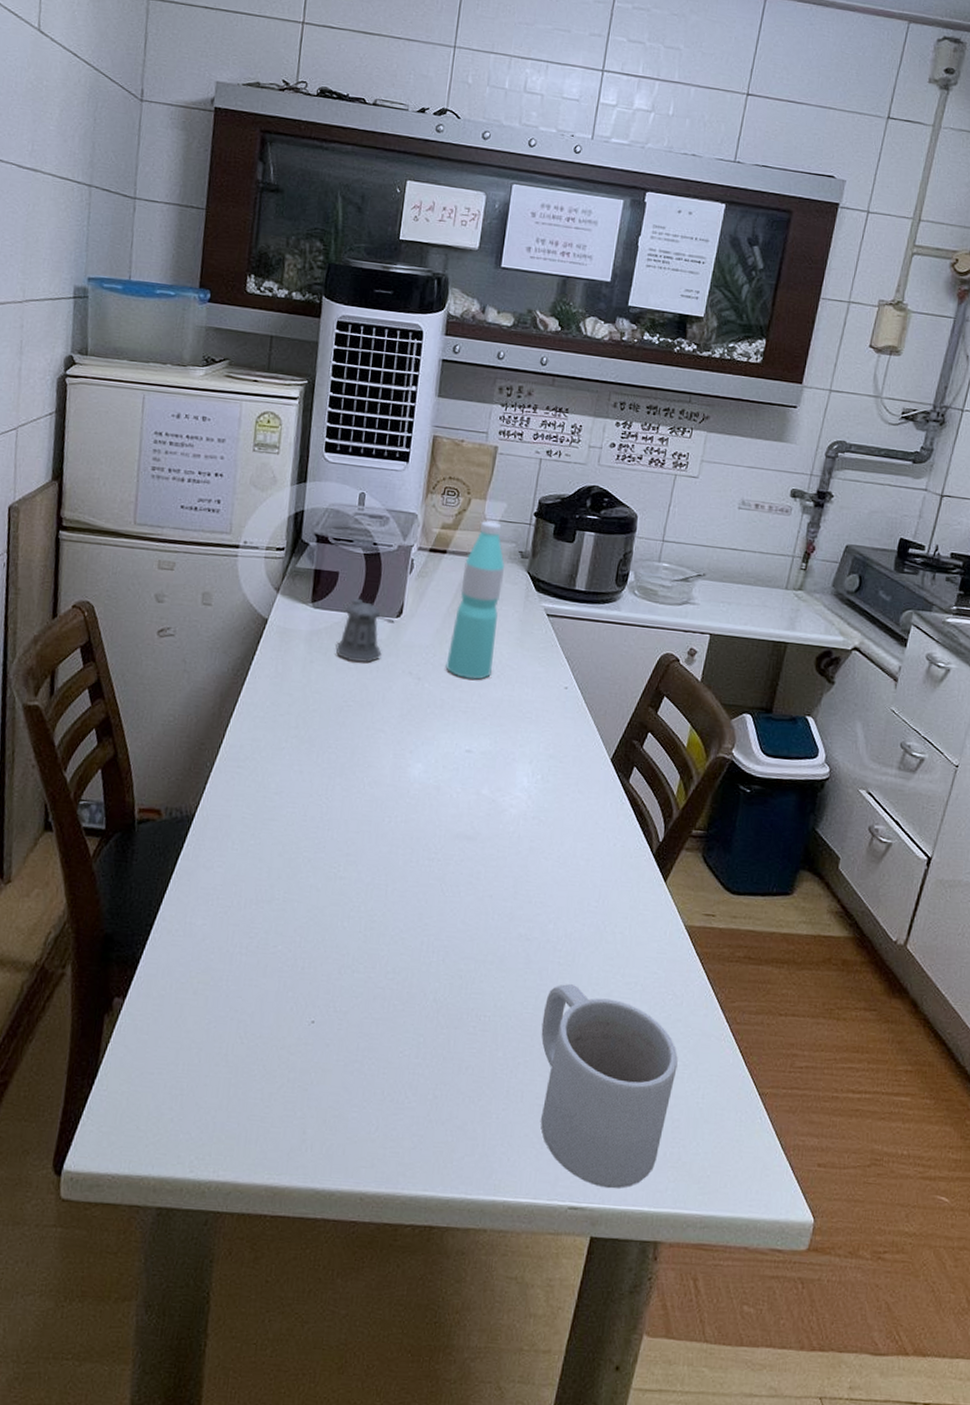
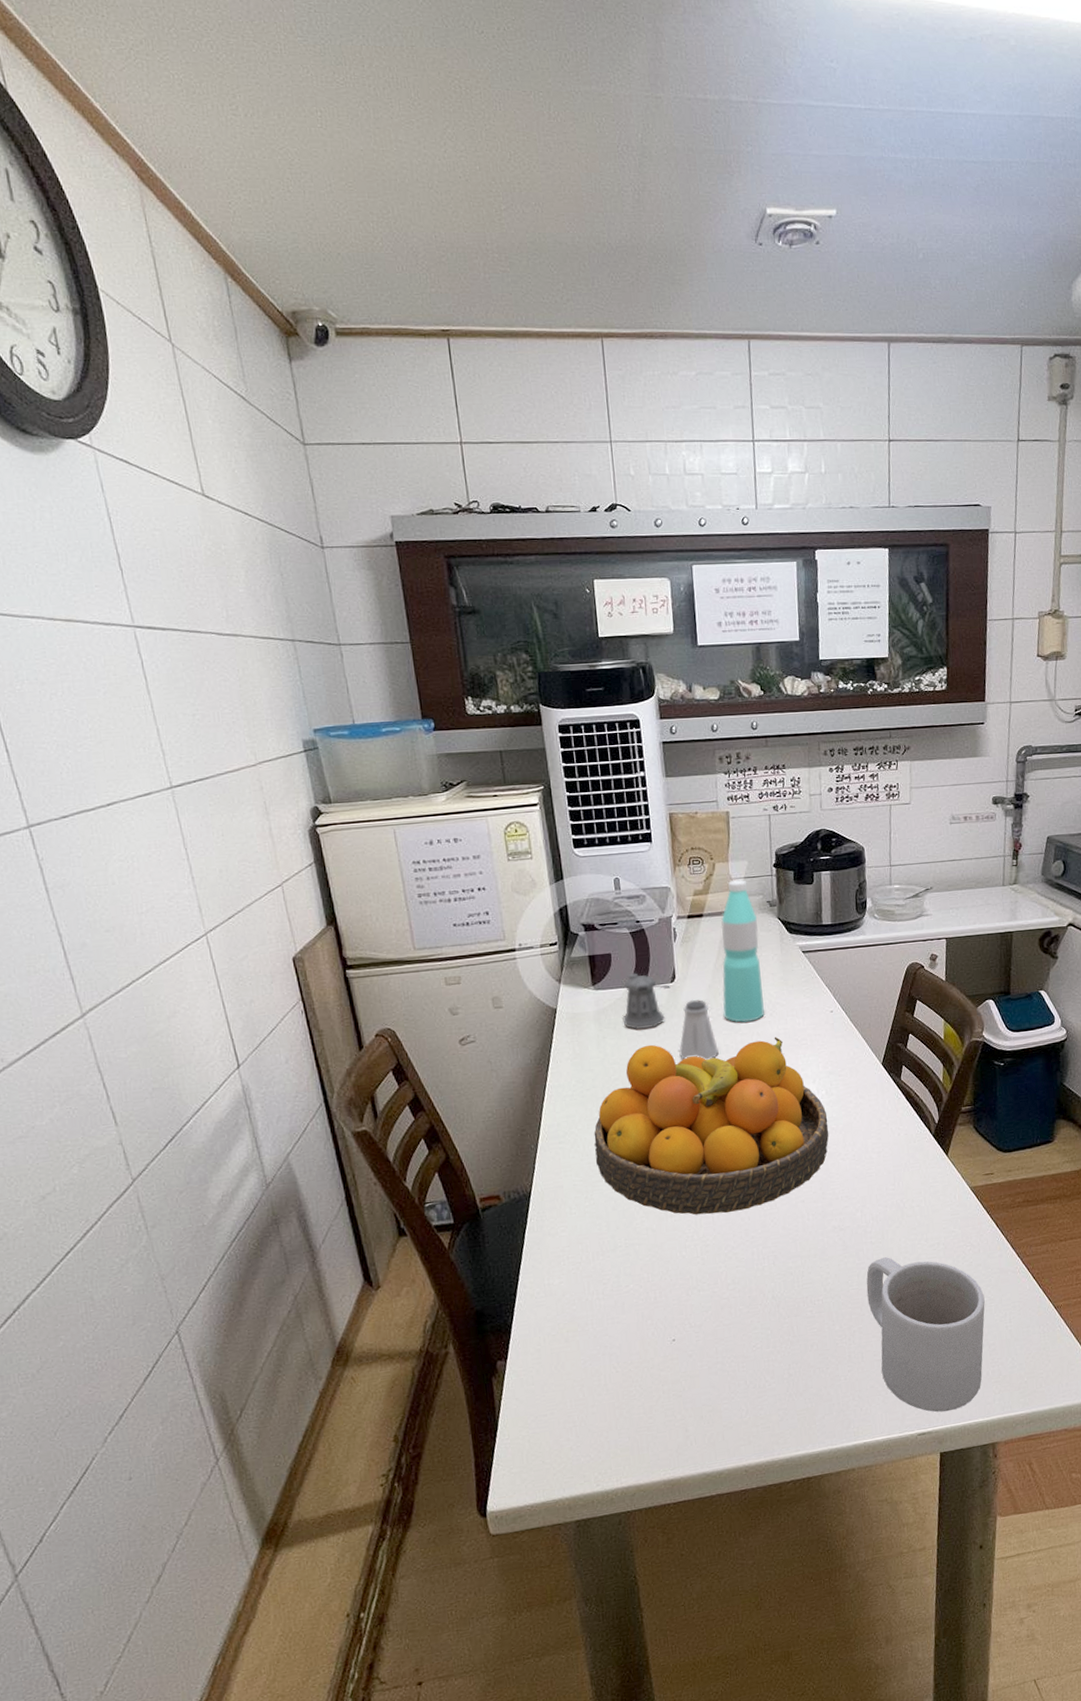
fruit bowl: none [272,680,538,891] -> present [594,1036,829,1215]
saltshaker: none [388,641,432,712] -> present [679,999,719,1061]

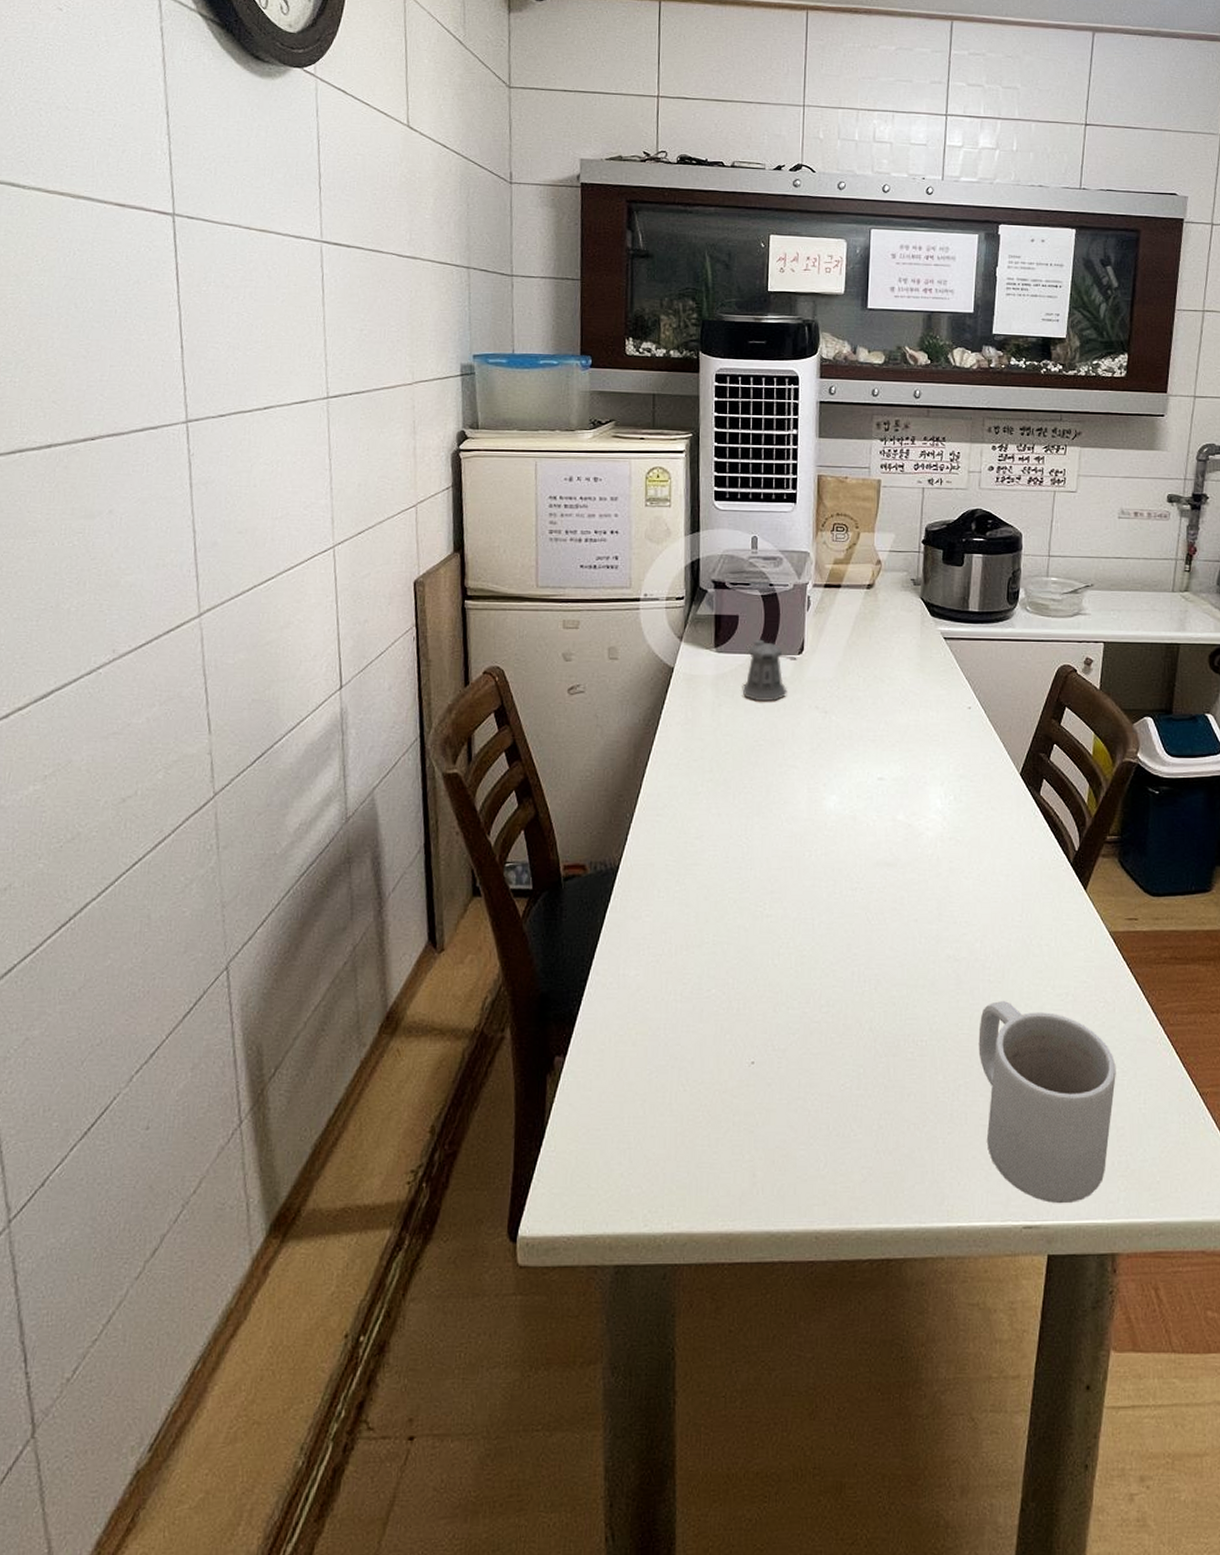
fruit bowl: present [594,1036,829,1215] -> none [694,719,953,922]
saltshaker: present [679,999,719,1061] -> none [798,675,841,745]
water bottle: present [721,879,765,1023] -> none [850,552,898,708]

